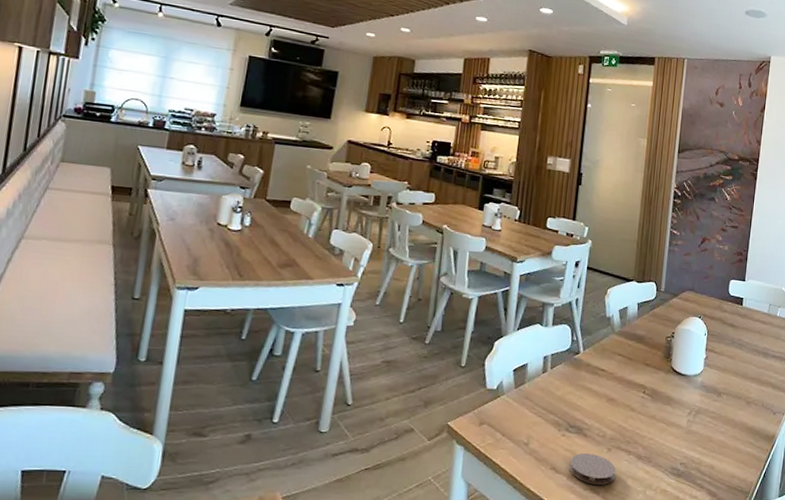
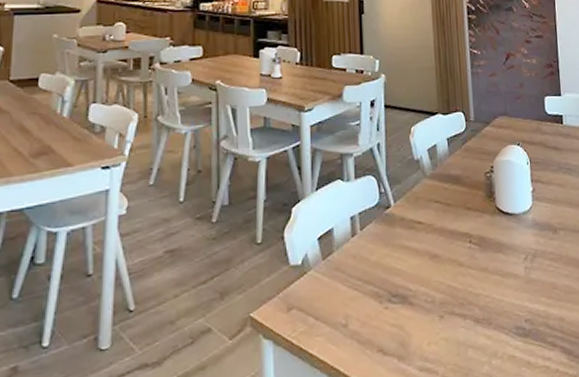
coaster: present [569,453,616,485] -> none [398,324,453,363]

